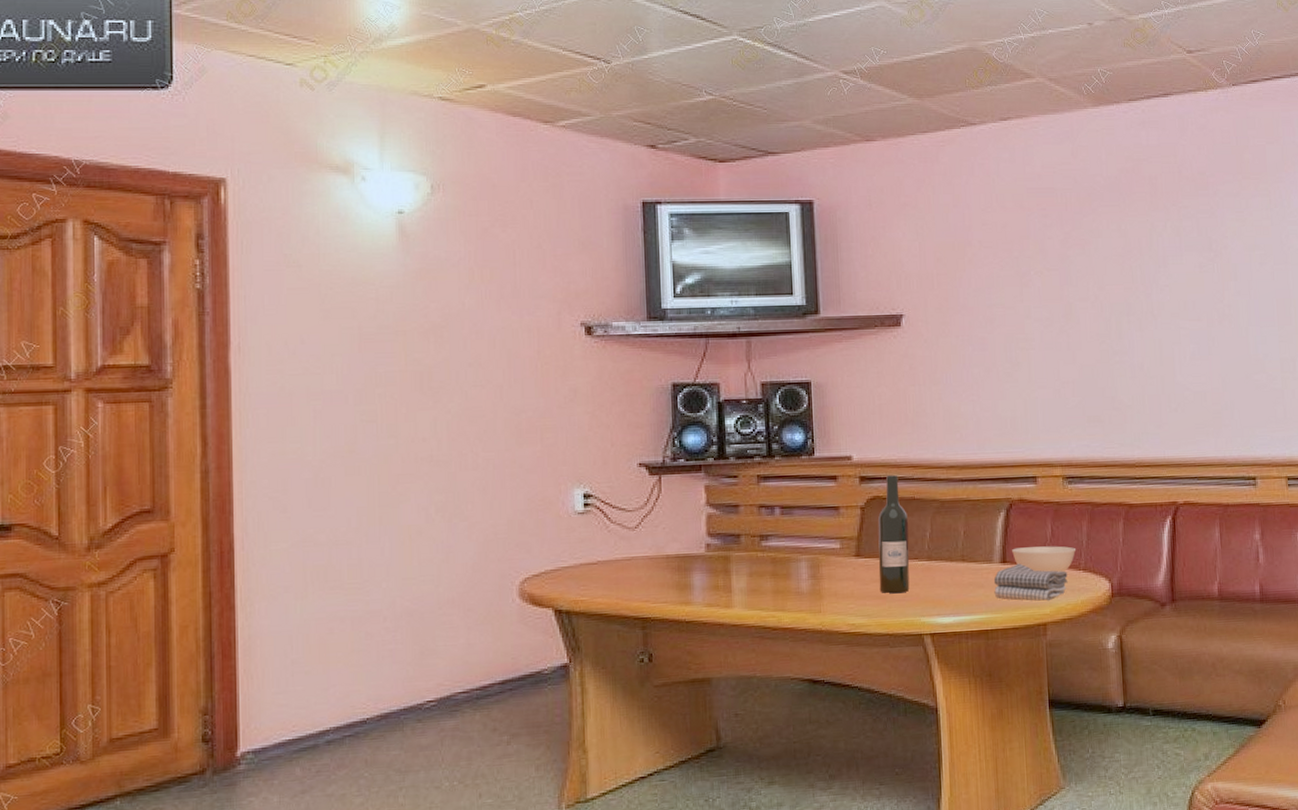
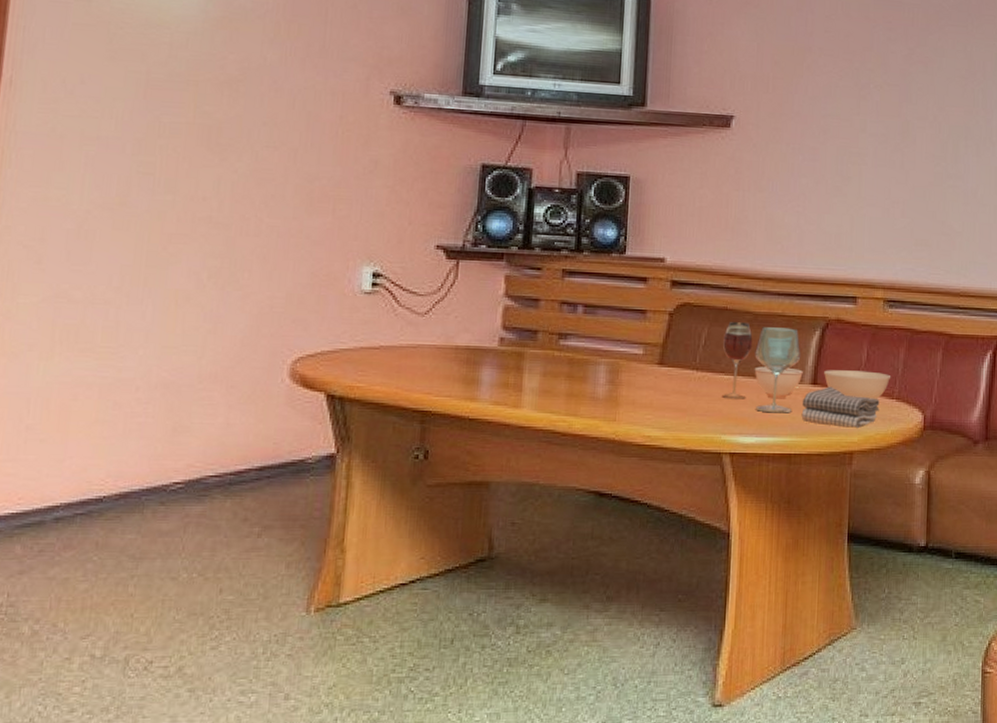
wine bottle: present [877,475,910,594] -> none [680,282,718,408]
wineglass: none [914,510,942,584] -> present [721,322,753,400]
wine glass: none [944,511,989,593] -> present [755,326,801,413]
bowl: none [945,549,993,580] -> present [754,366,804,399]

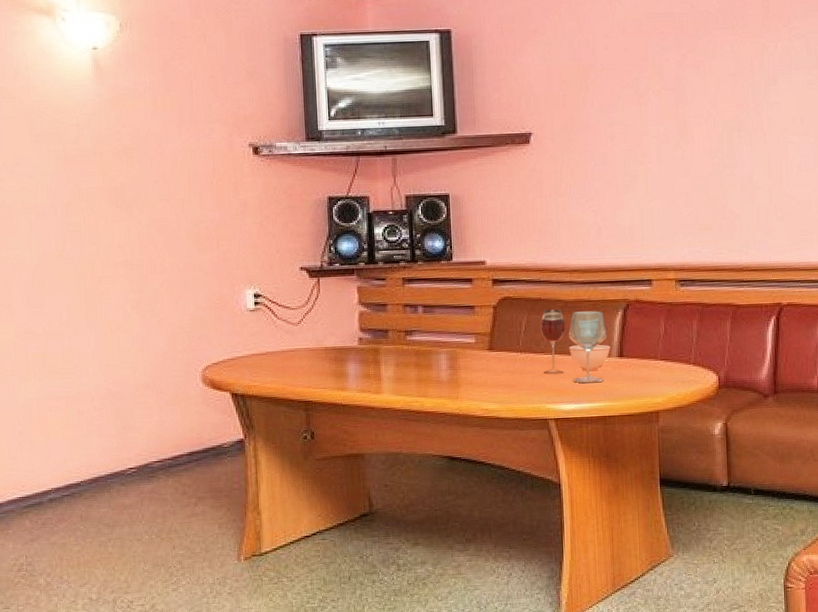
towel: present [801,386,880,429] -> none [611,357,679,392]
bowl: present [824,370,891,399] -> none [628,342,687,366]

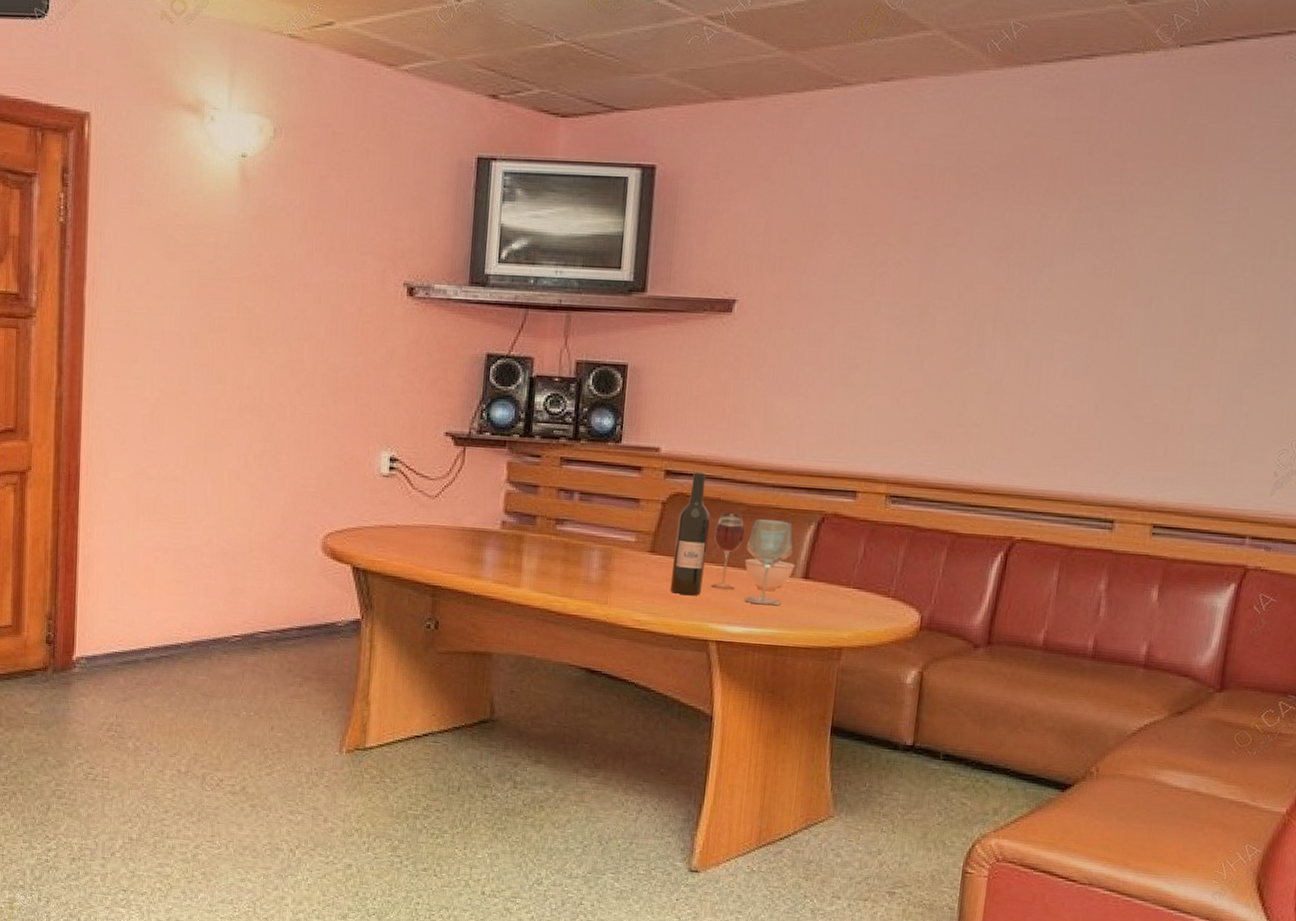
wine bottle: none [508,278,537,383] -> present [670,473,710,596]

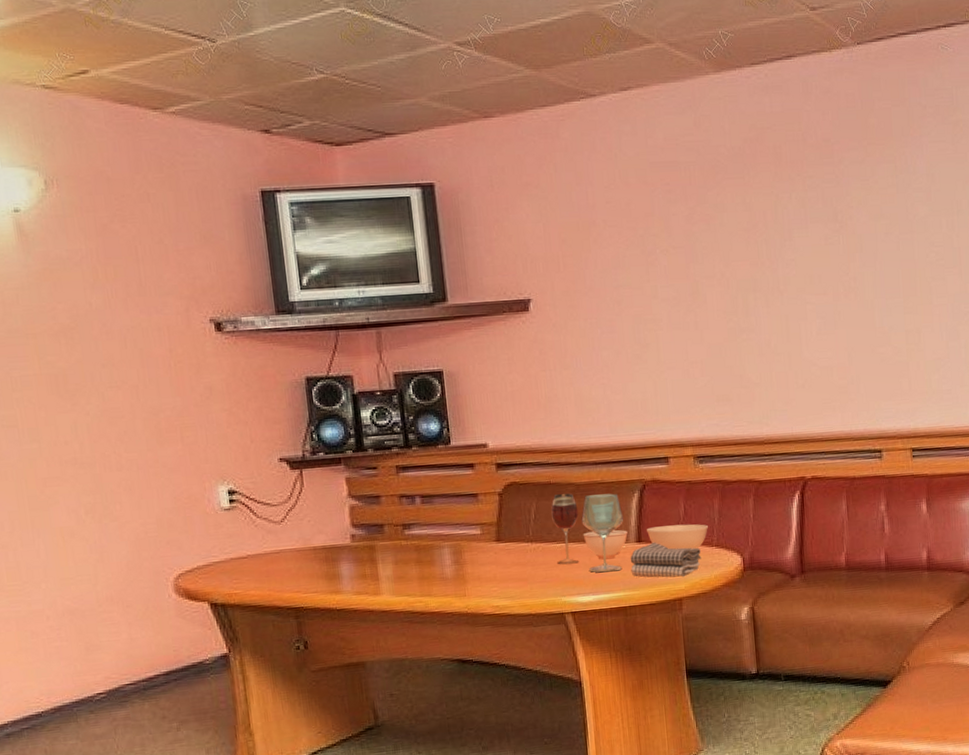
wine bottle: present [670,473,710,596] -> none [515,461,550,576]
towel: none [790,581,874,625] -> present [630,542,701,578]
bowl: none [816,564,889,597] -> present [647,524,709,550]

